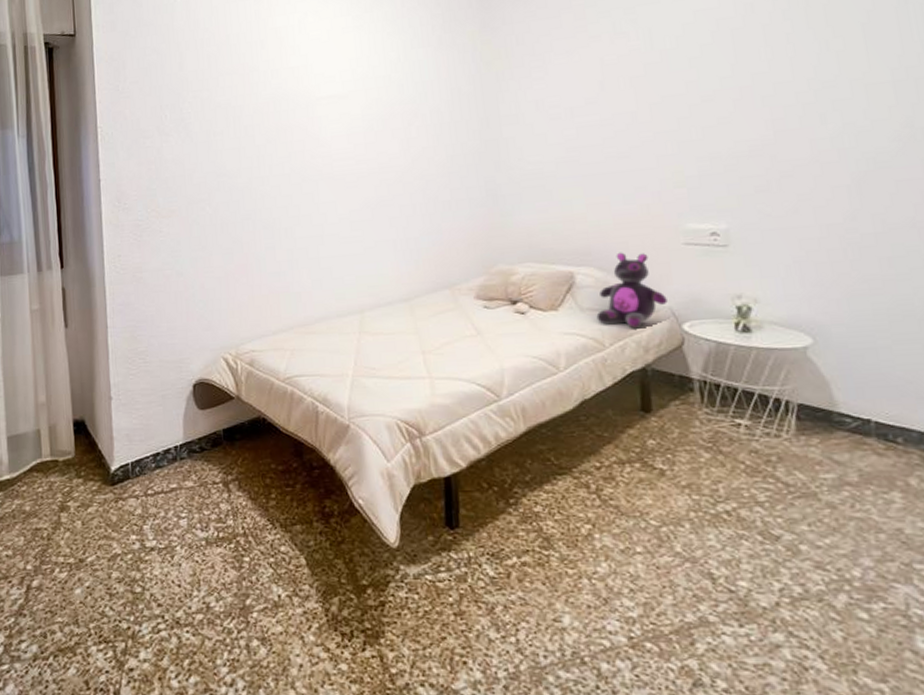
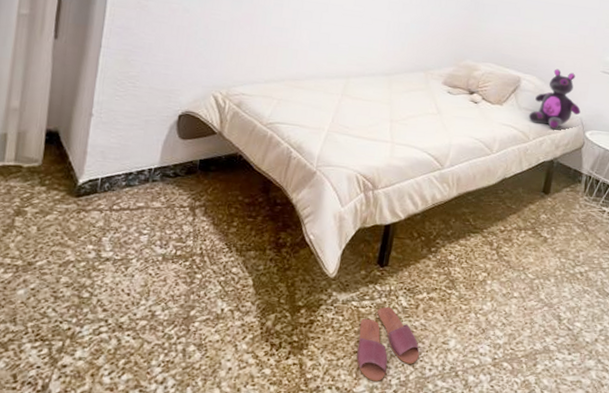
slippers: none [441,578,526,675] -> present [356,306,420,382]

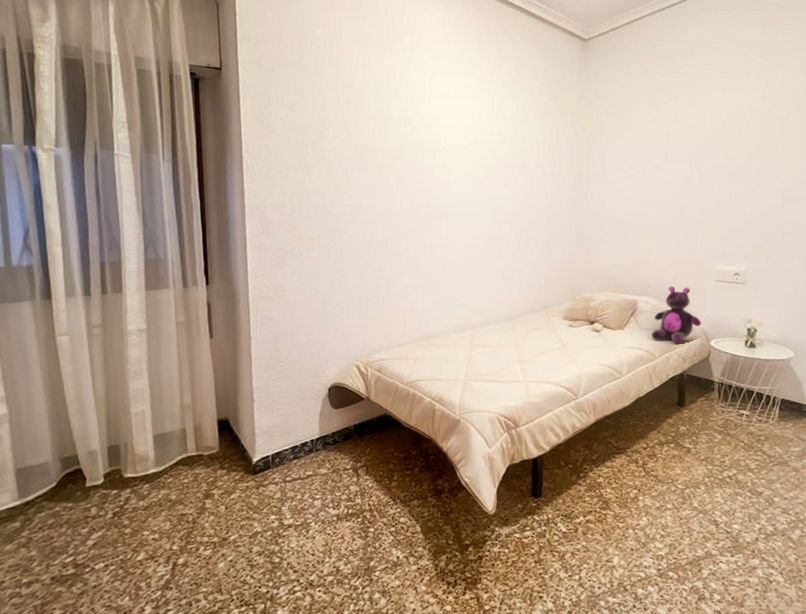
slippers: present [356,306,420,382] -> none [526,534,586,605]

